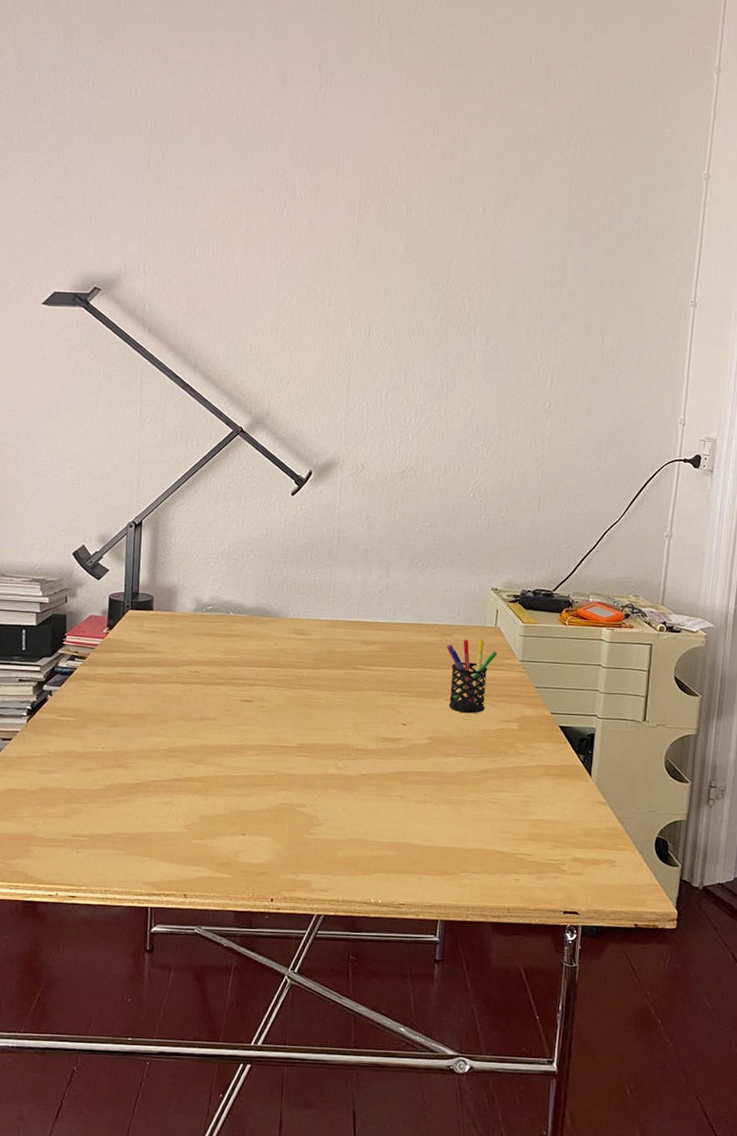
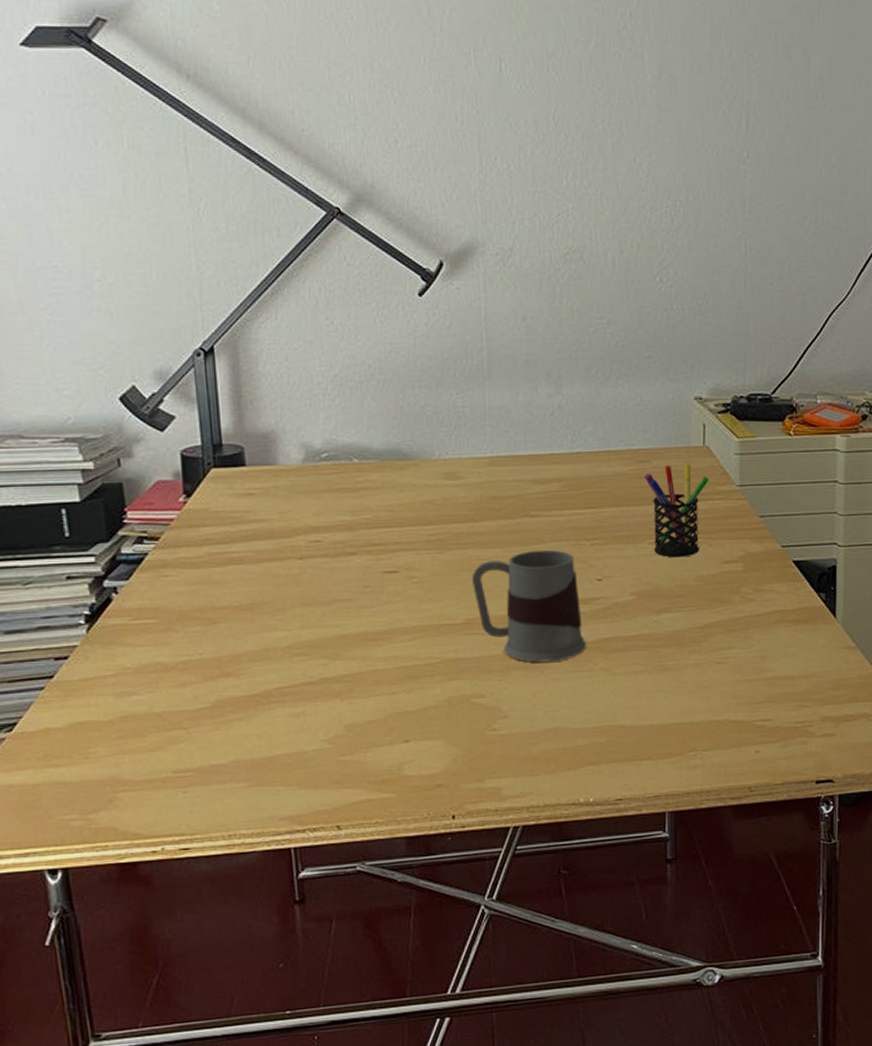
mug: none [306,695,389,785] -> present [472,549,587,663]

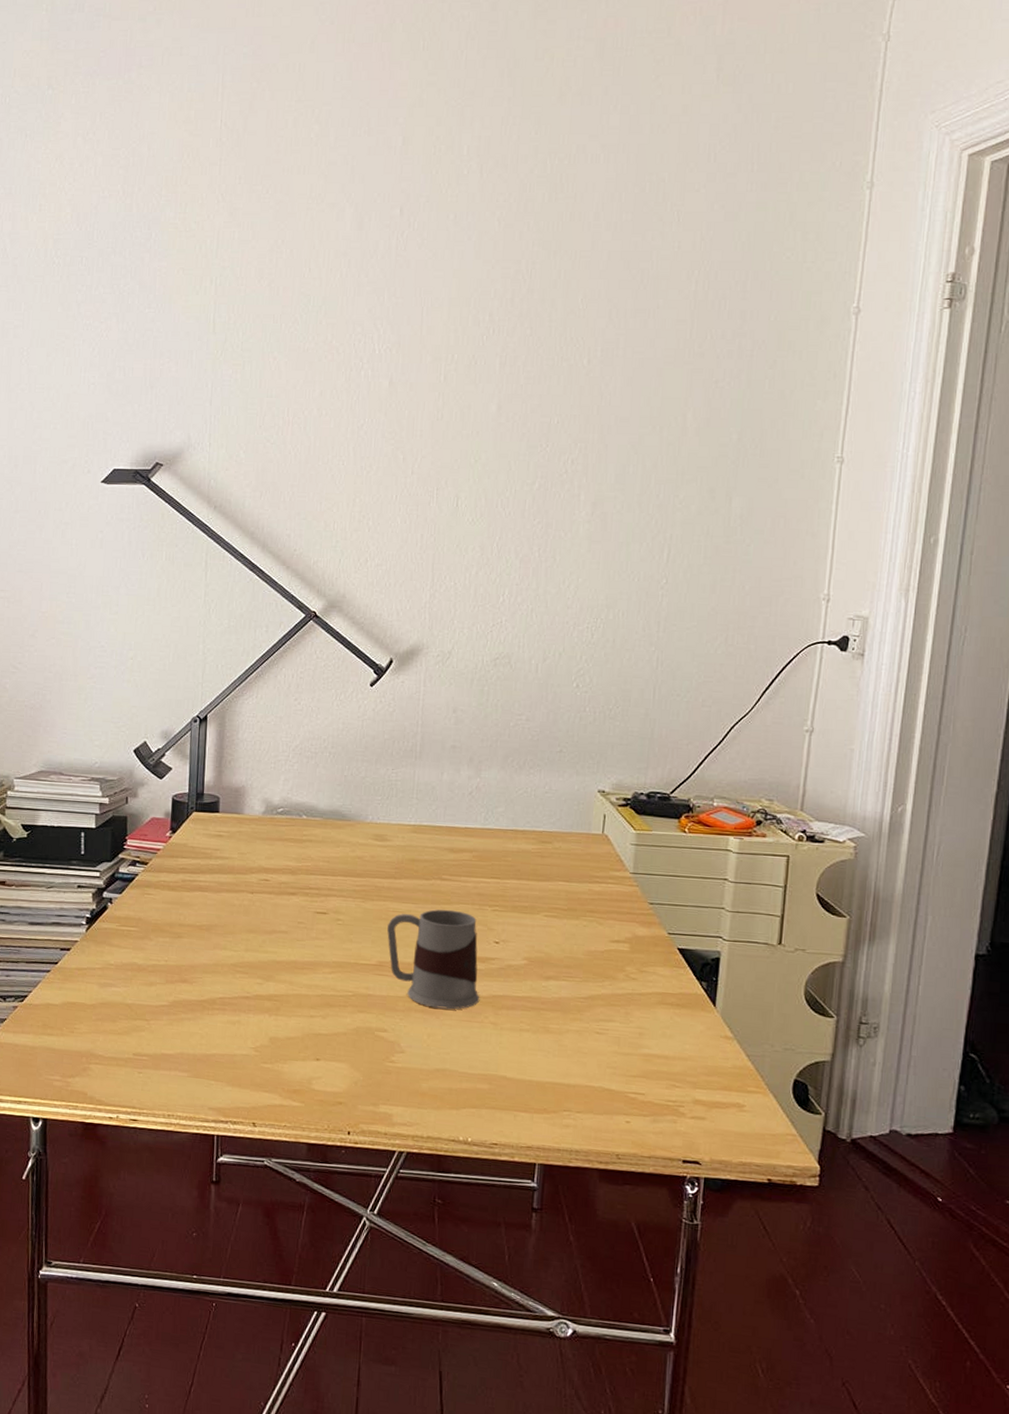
pen holder: present [644,464,709,558] -> none [546,848,605,932]

